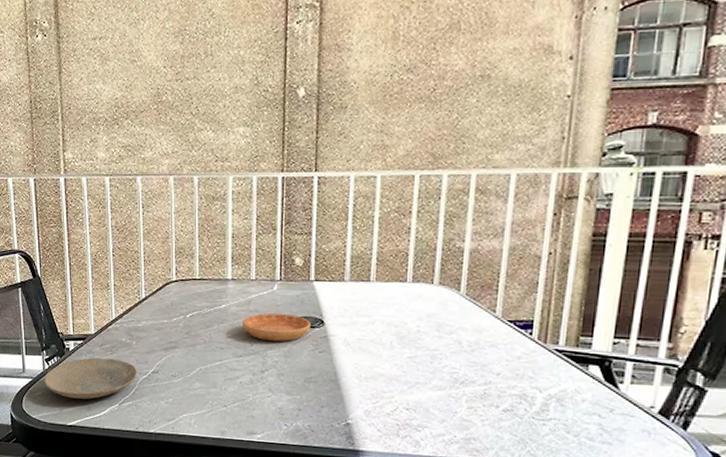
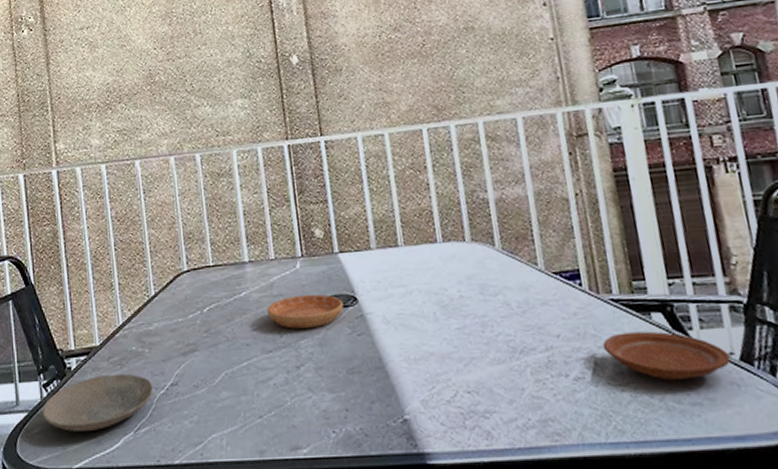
plate: none [536,378,650,423] -> present [602,331,731,382]

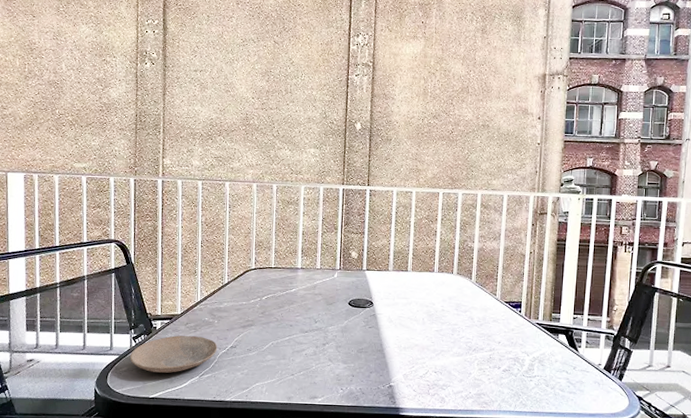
saucer: present [266,294,344,329] -> none [308,296,363,319]
plate: present [602,331,731,382] -> none [525,345,599,378]

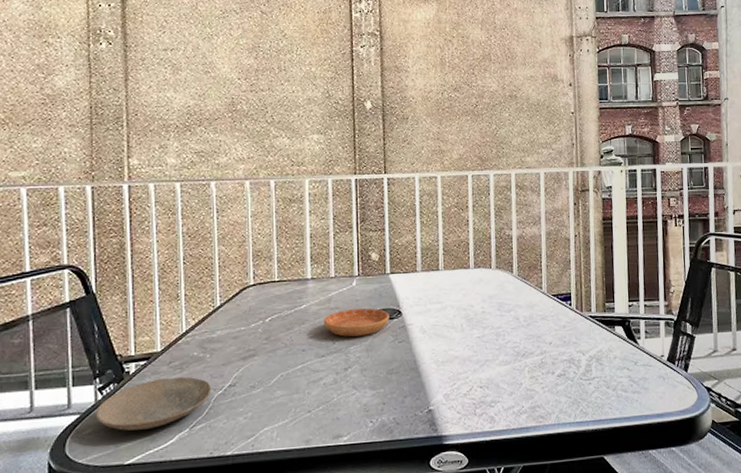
saucer: none [308,296,363,319] -> present [323,308,389,337]

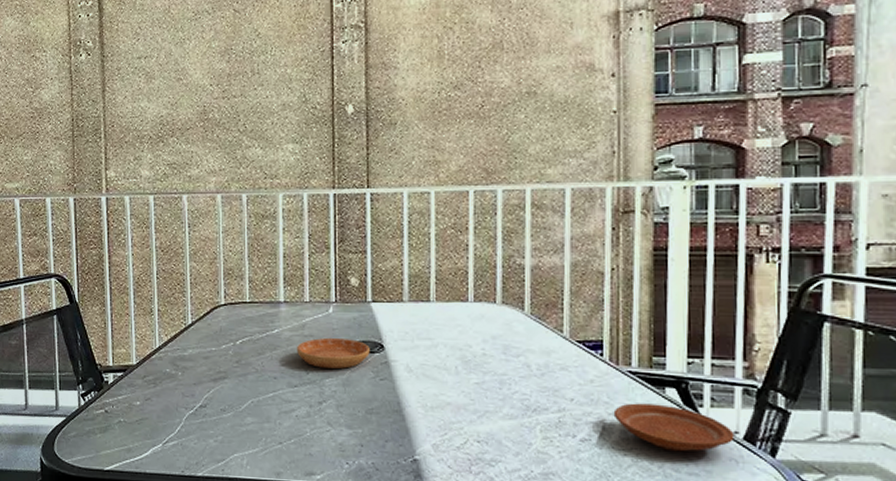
plate: present [95,376,212,431] -> none [78,391,183,439]
plate: none [580,340,662,376] -> present [613,403,735,452]

